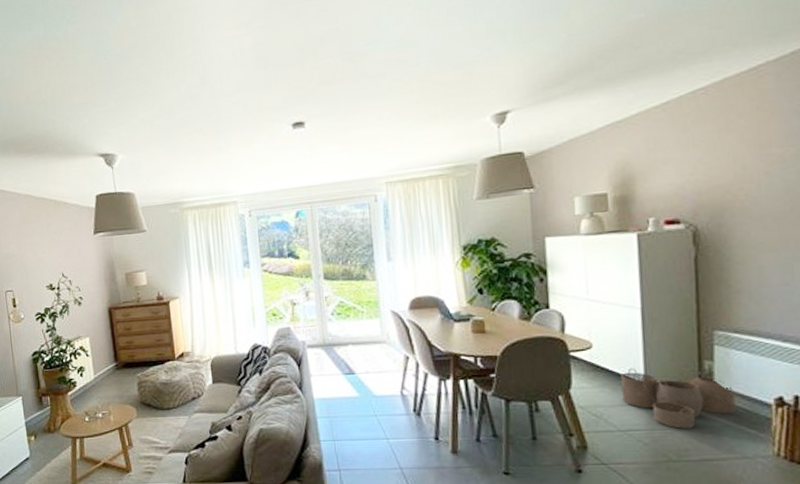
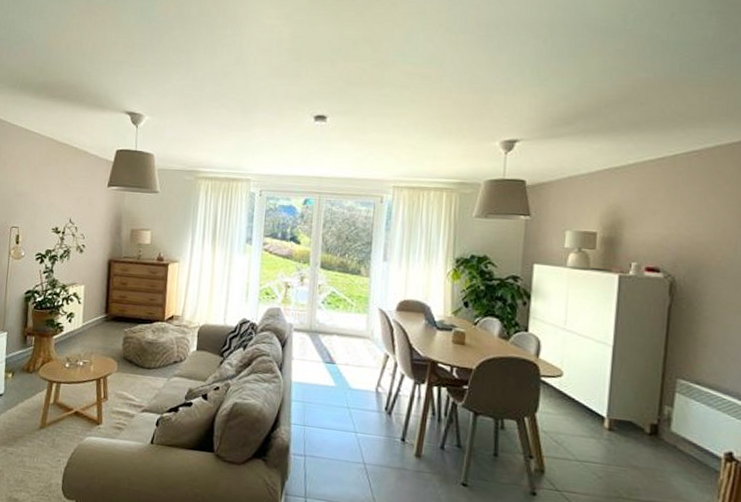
woven basket: present [621,368,736,429] -> none [584,401,689,469]

